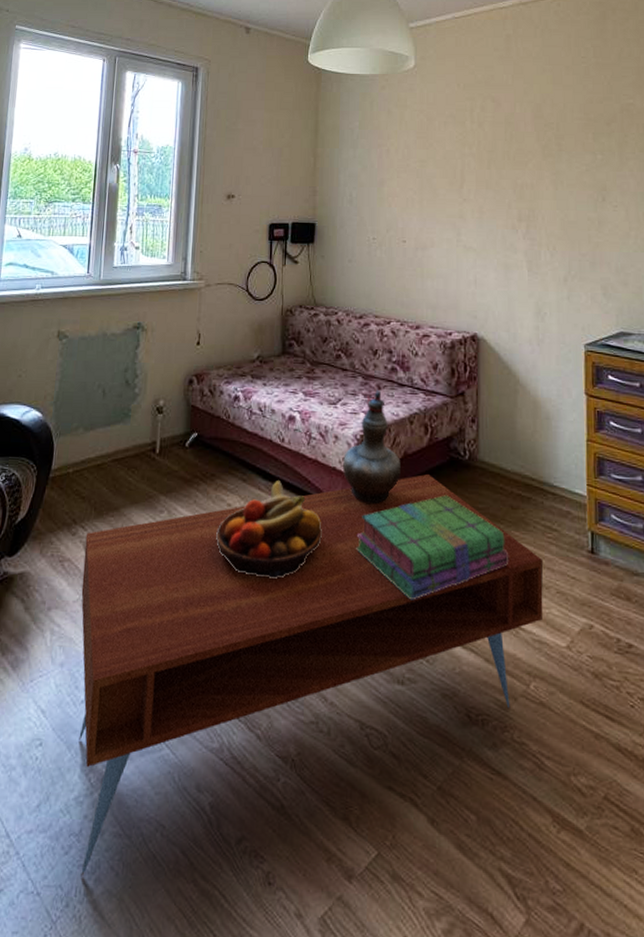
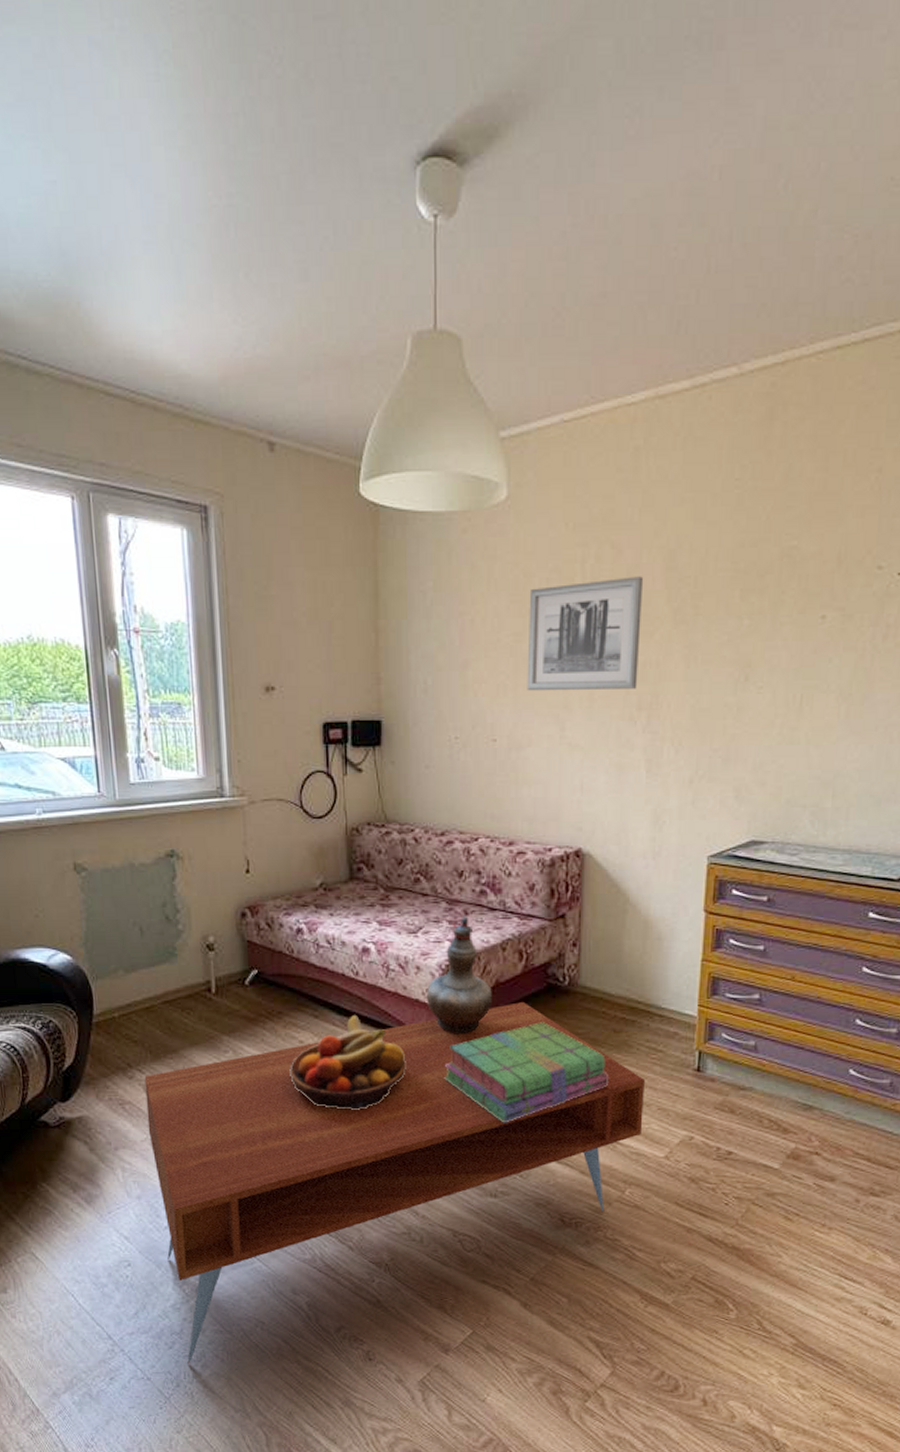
wall art: none [430,122,518,205] -> present [527,576,644,692]

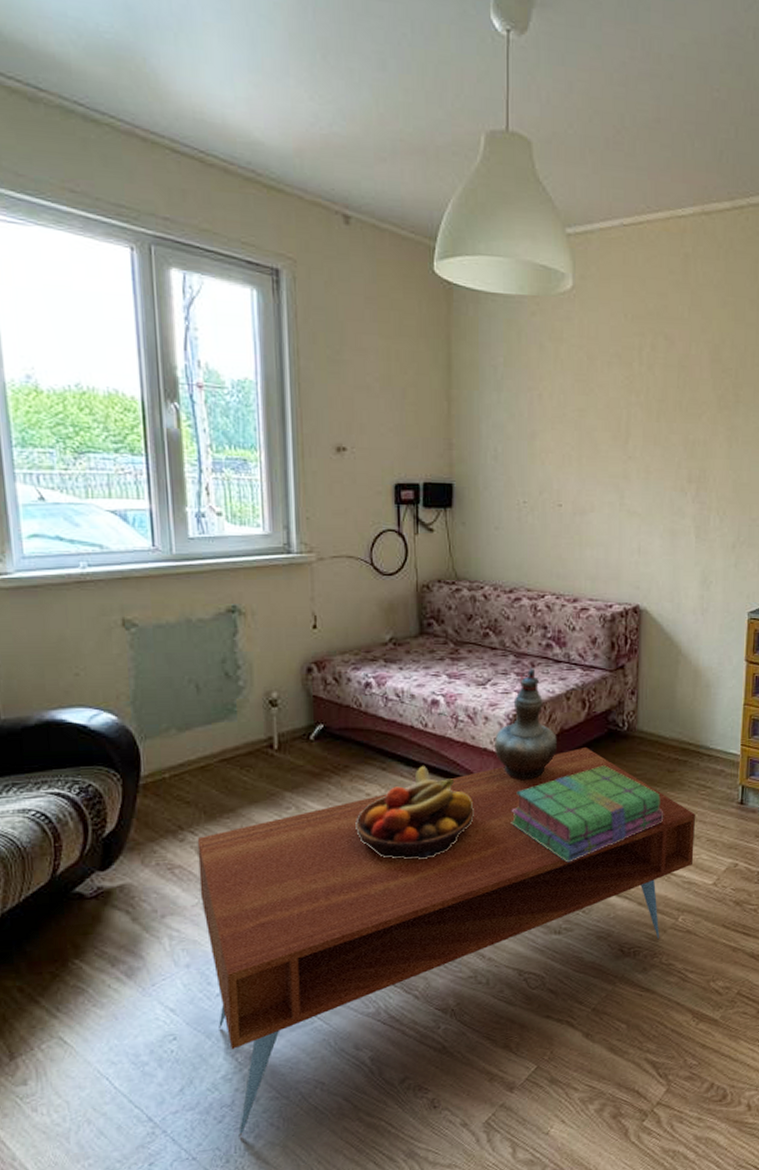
wall art: present [527,576,644,692] -> none [590,365,693,464]

